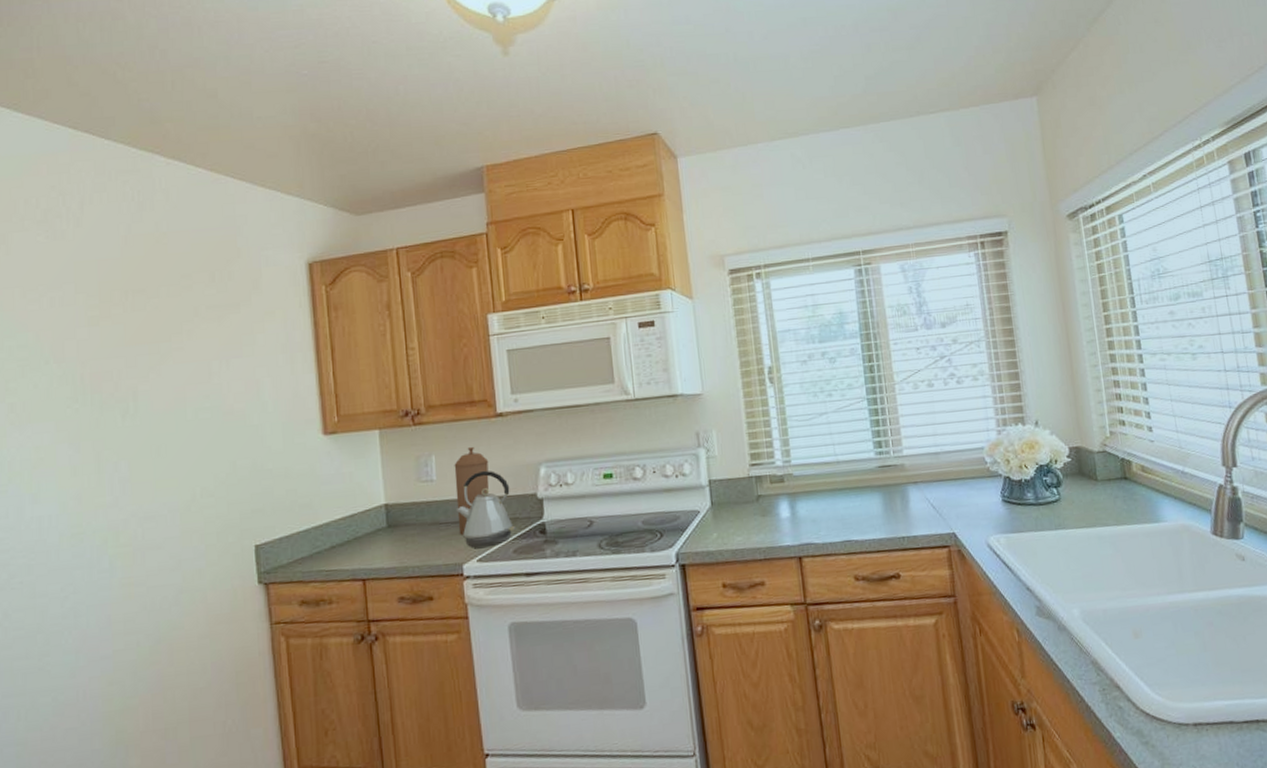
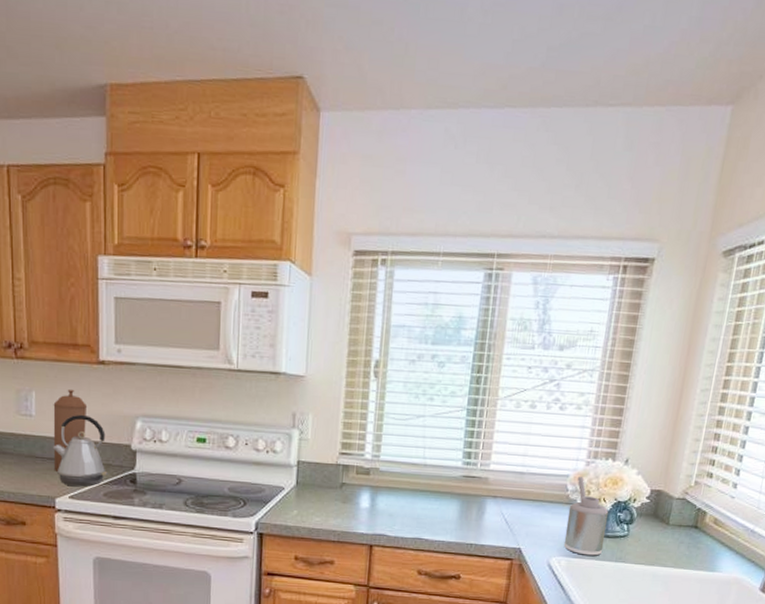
soap dispenser: none [992,447,1040,529] -> present [563,477,609,557]

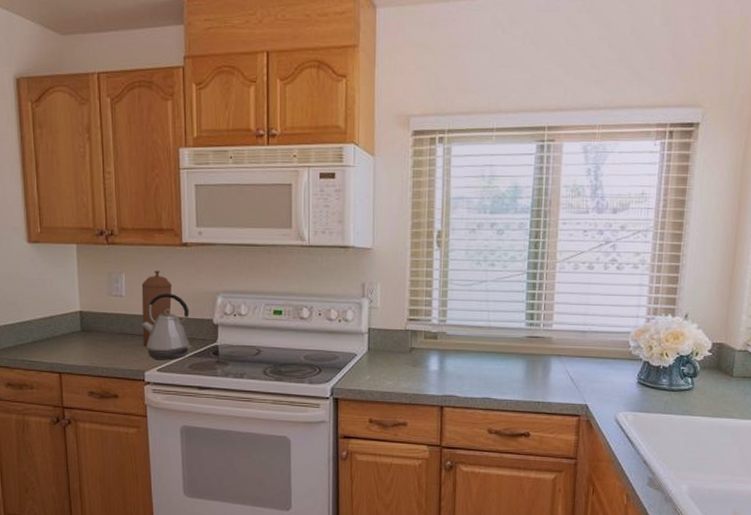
soap dispenser: present [563,477,609,557] -> none [629,333,672,411]

